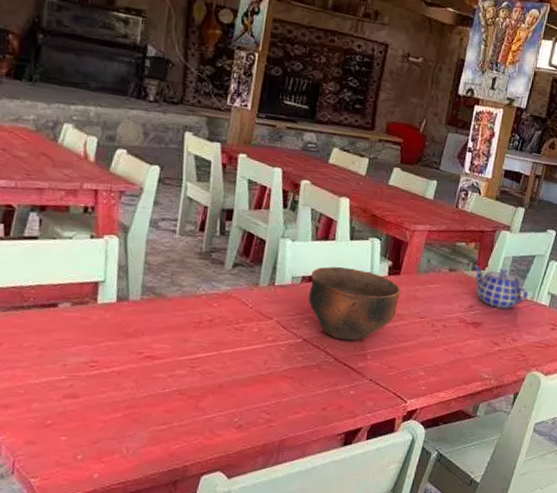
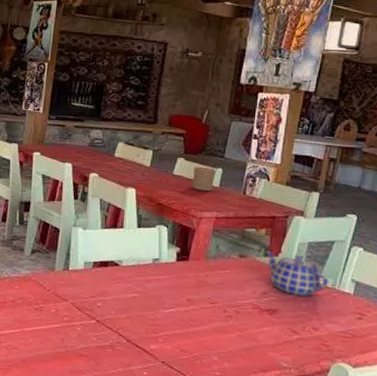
bowl: present [308,266,402,341] -> none [100,252,191,324]
cup: none [406,177,431,203] -> present [192,166,216,191]

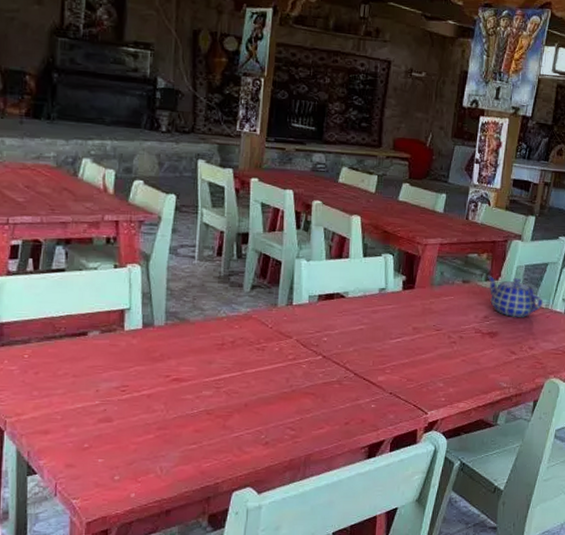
cup: present [192,166,216,191] -> none [417,192,440,217]

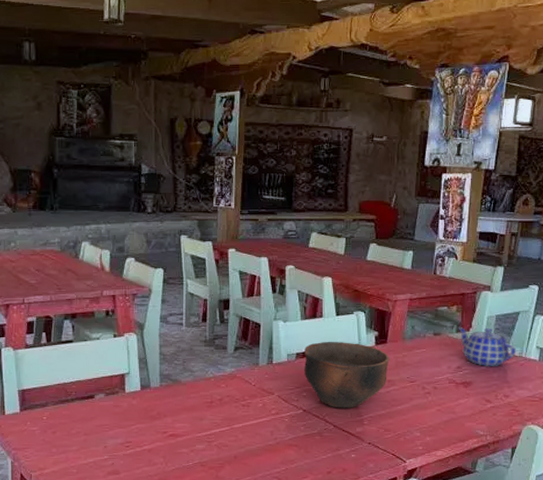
bowl: none [326,283,417,356] -> present [303,341,390,408]

